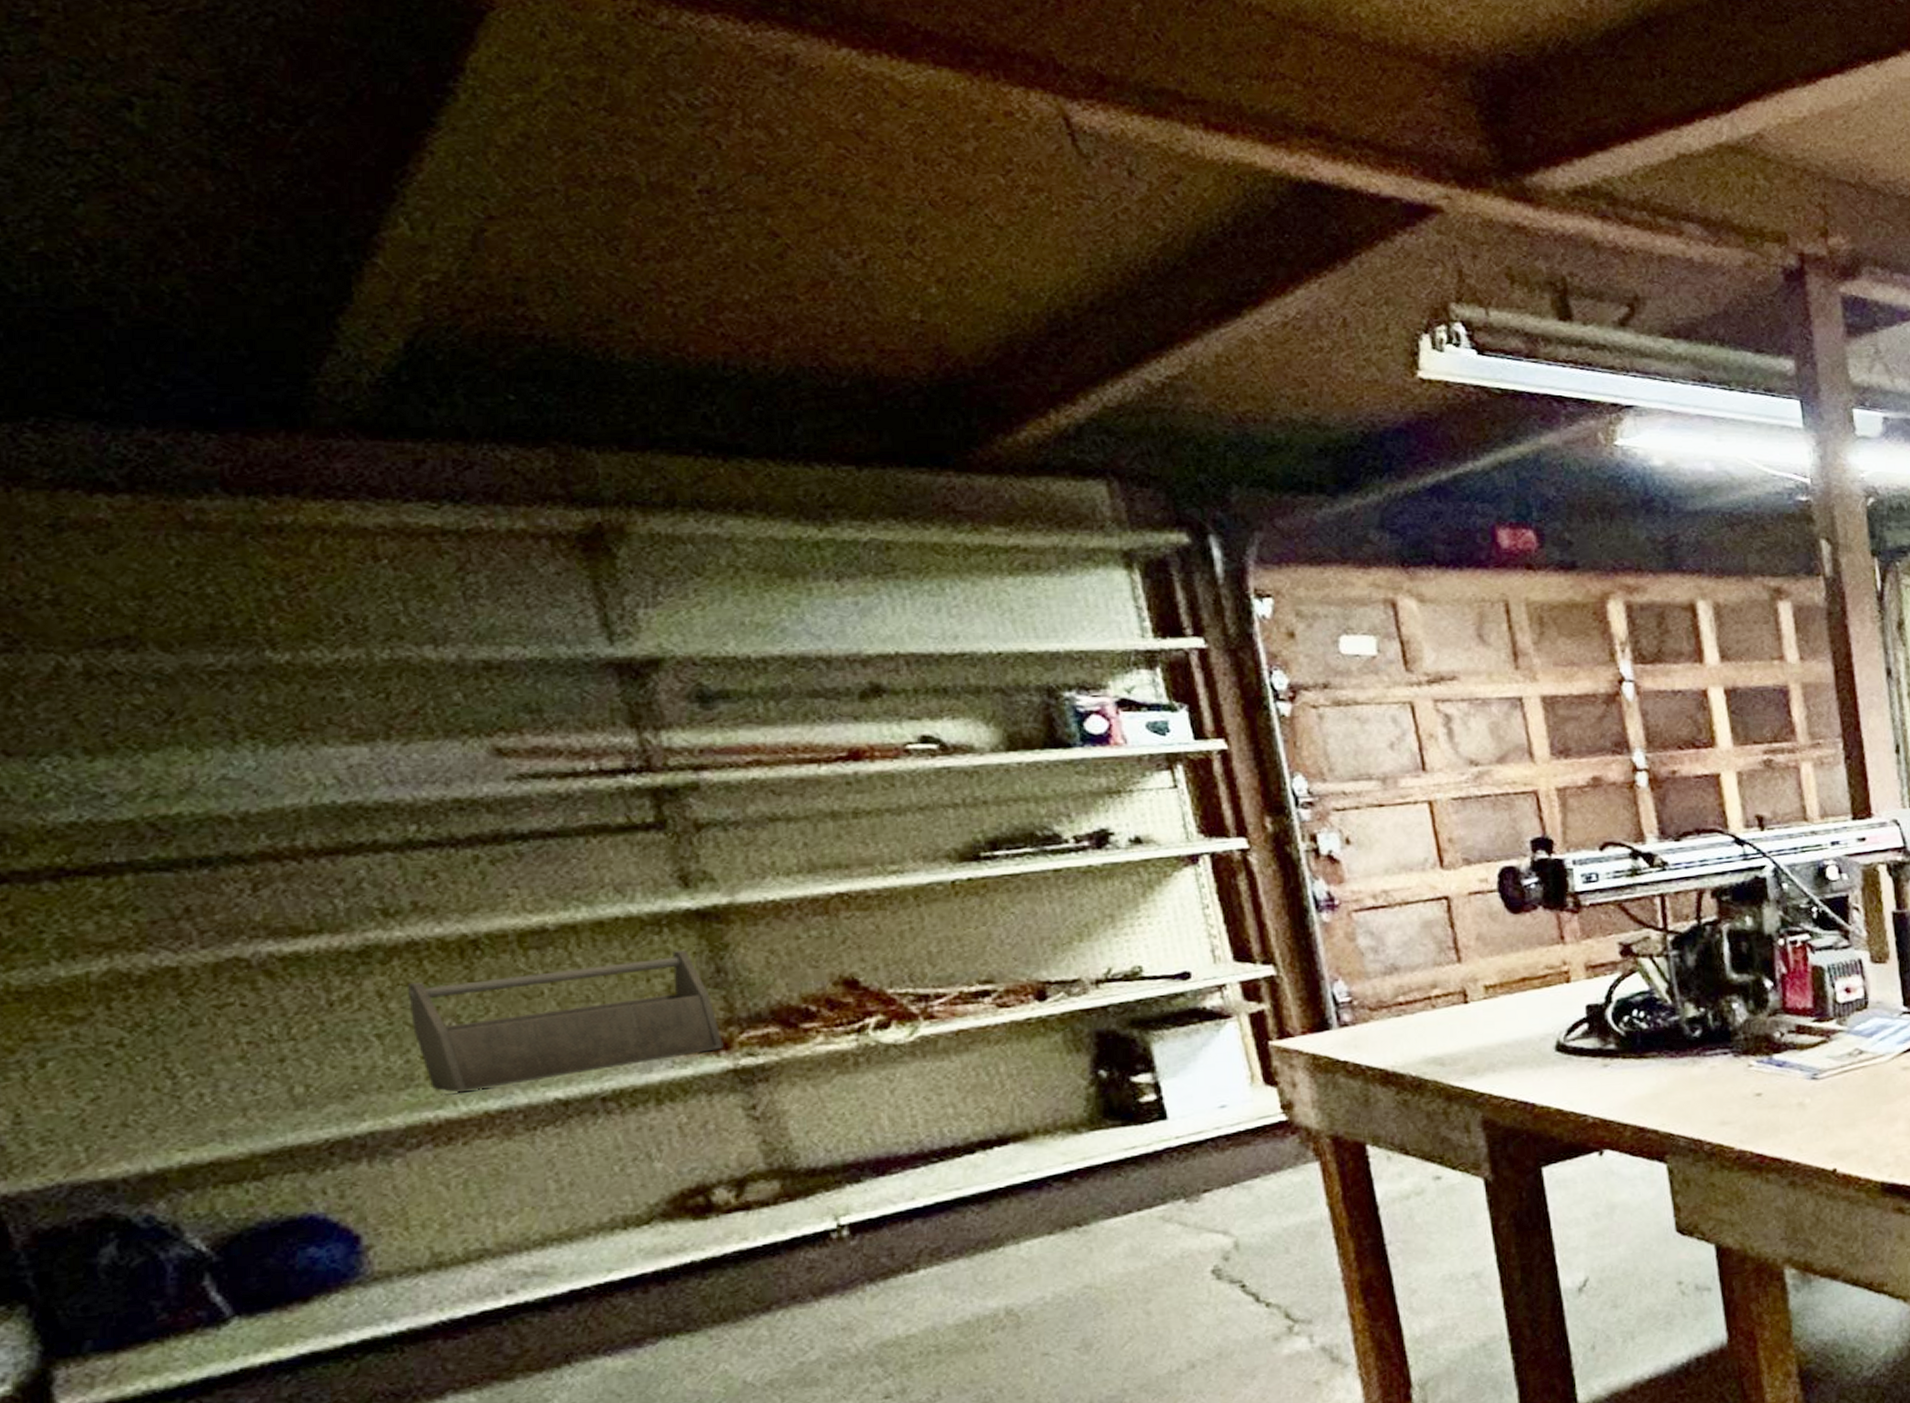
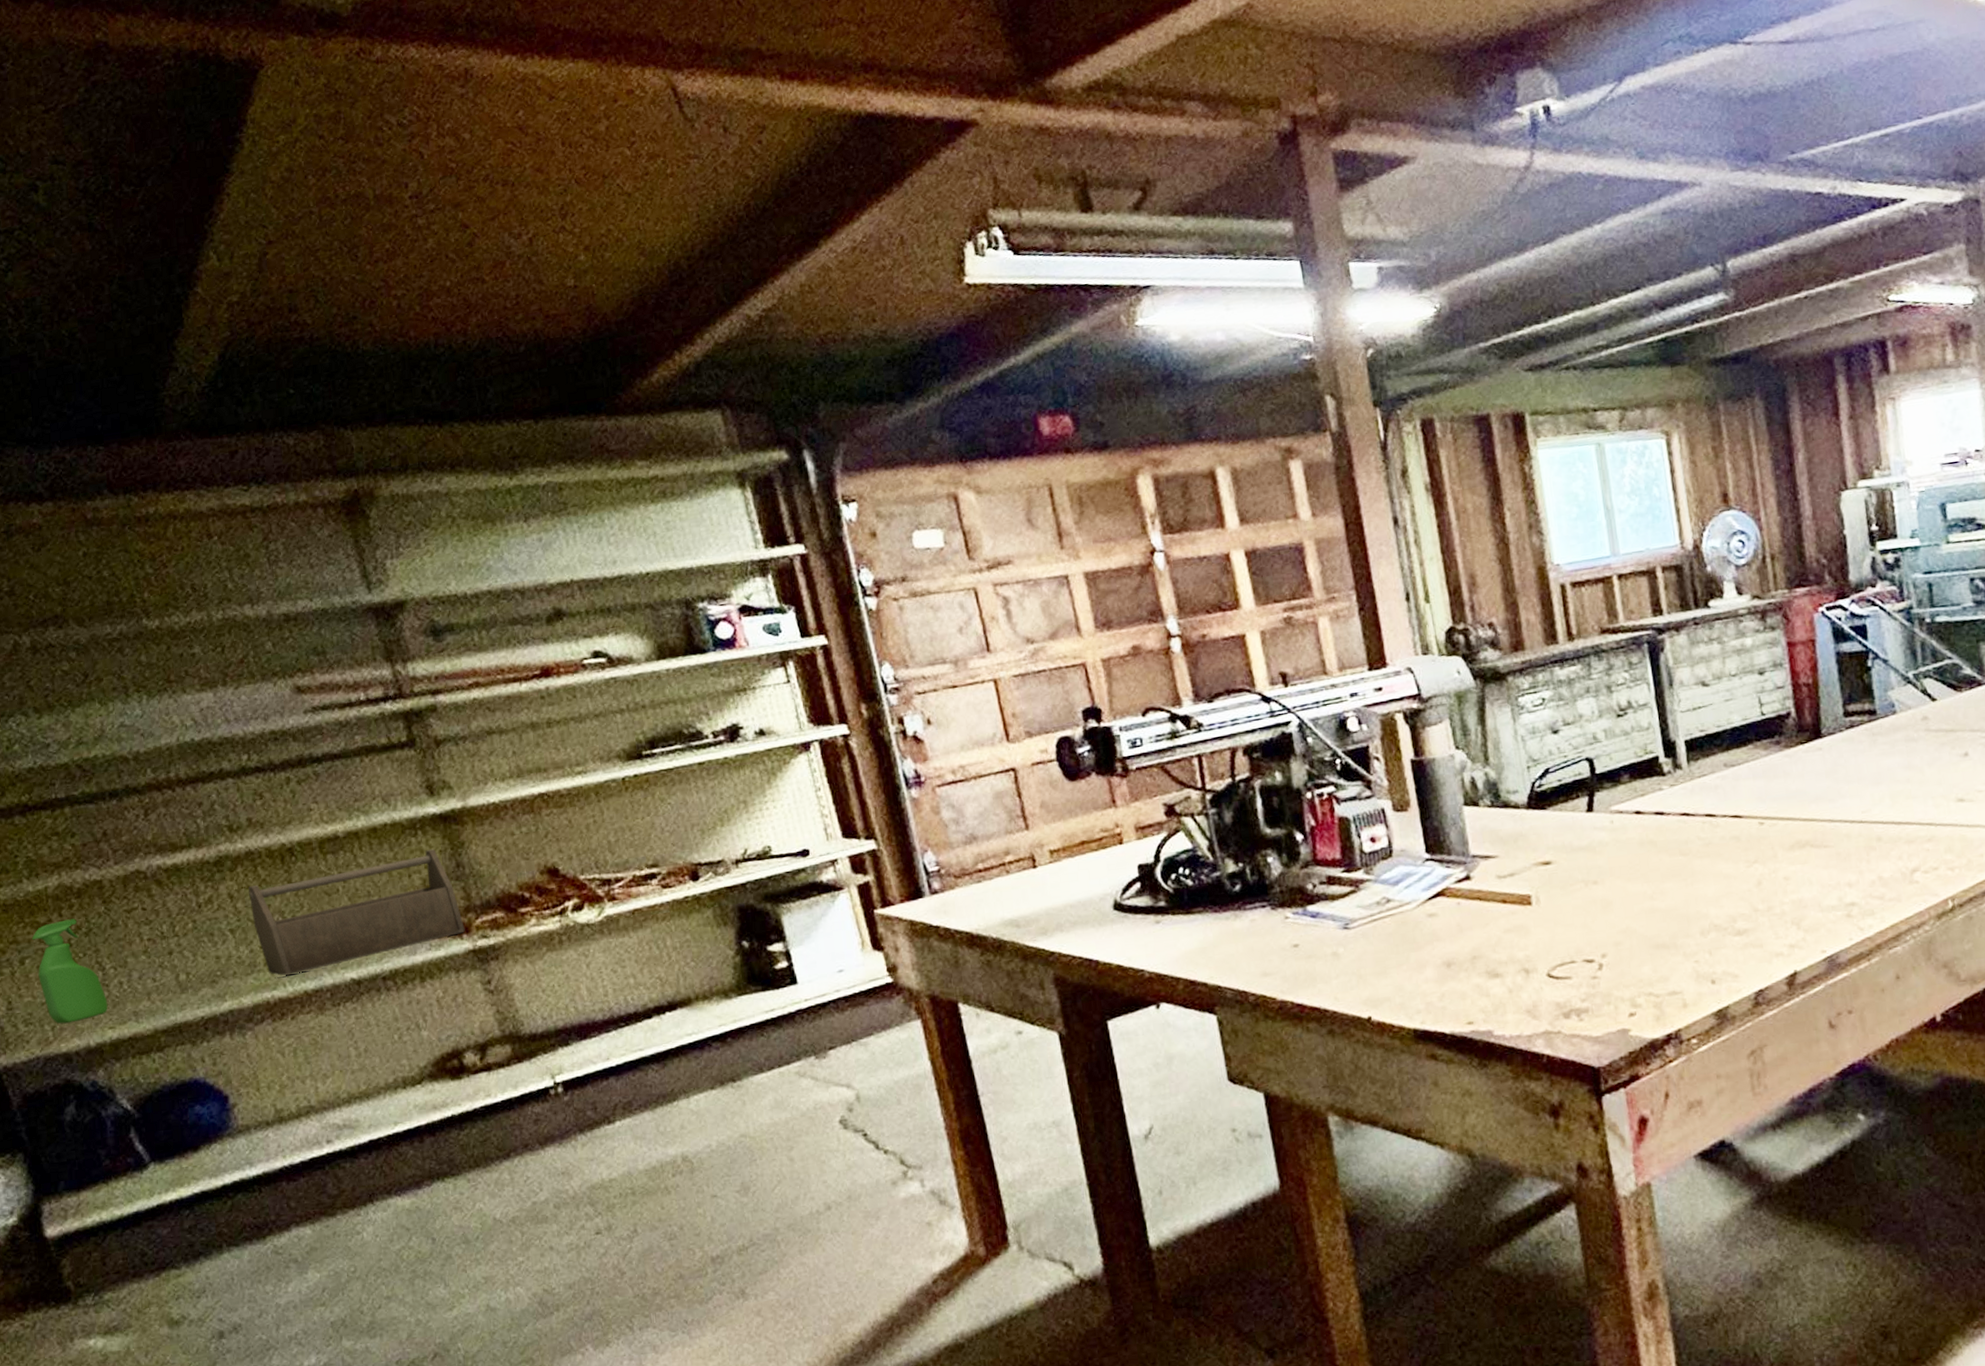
spray bottle: none [59,1013,179,1145] -> present [31,918,108,1025]

